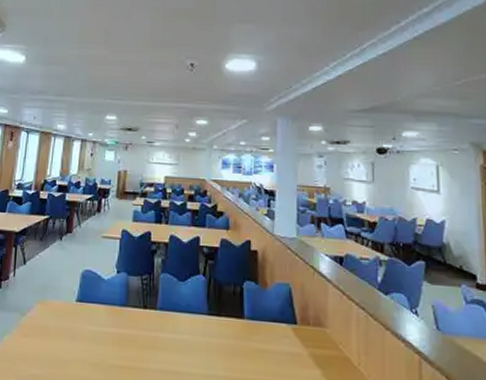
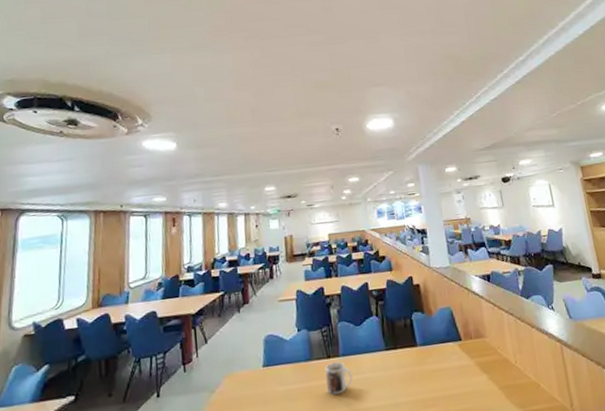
mug: none [137,314,167,349] -> present [325,361,353,395]

